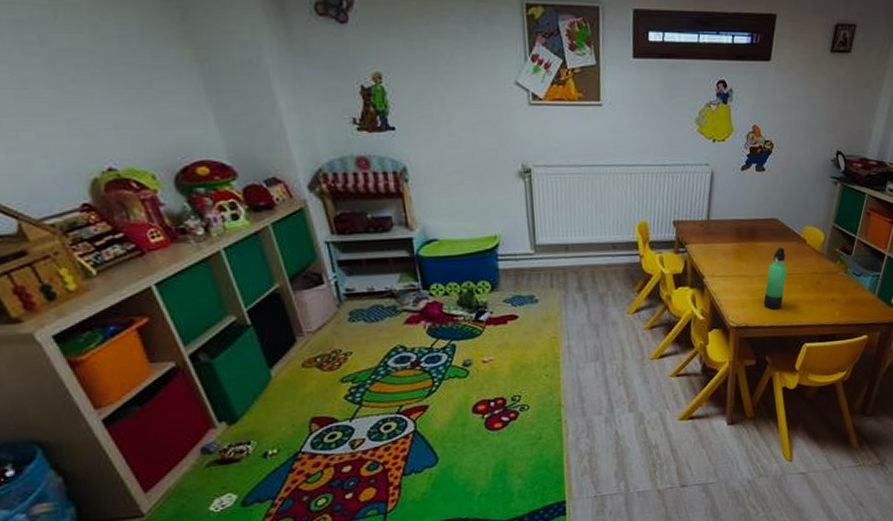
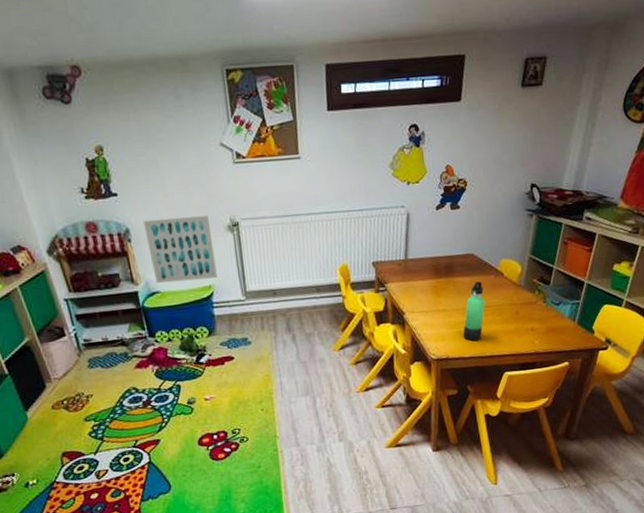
wall art: none [423,159,504,231] -> present [143,215,217,284]

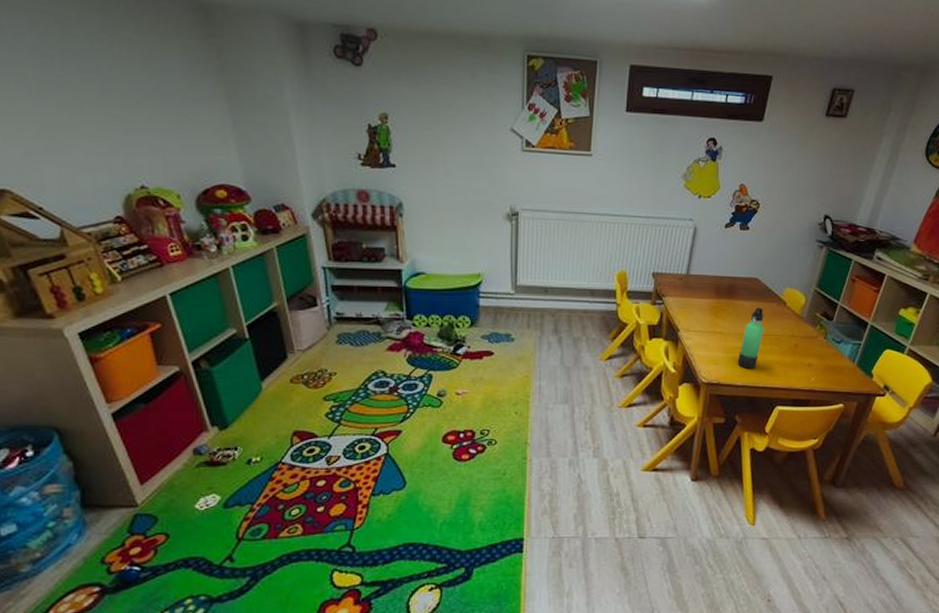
wall art: present [143,215,217,284] -> none [419,196,489,266]

